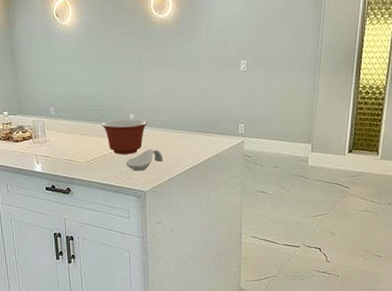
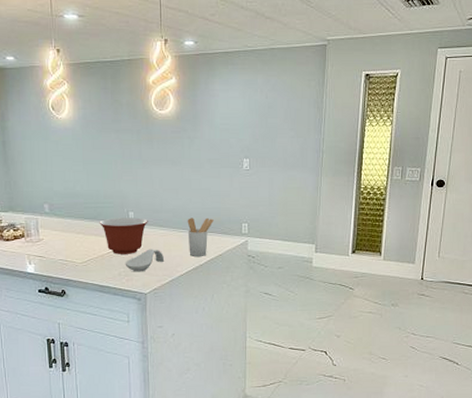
utensil holder: none [185,118,211,156] -> present [187,217,214,256]

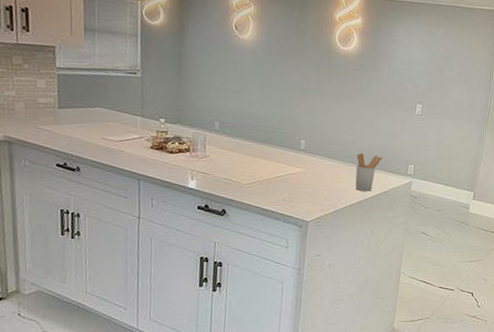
mixing bowl: present [99,217,148,254] -> none [269,143,319,181]
spoon rest: present [125,249,165,272] -> none [290,178,331,200]

